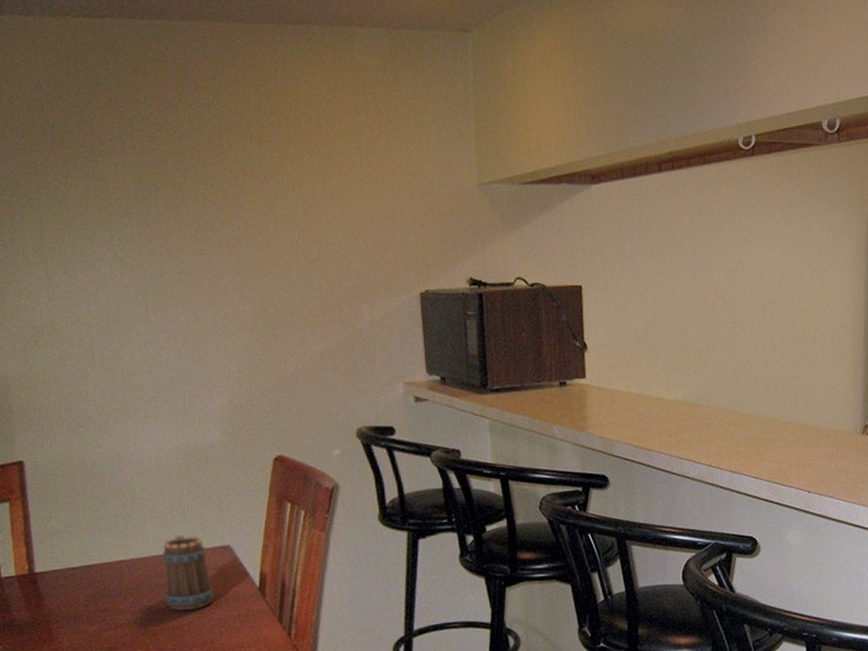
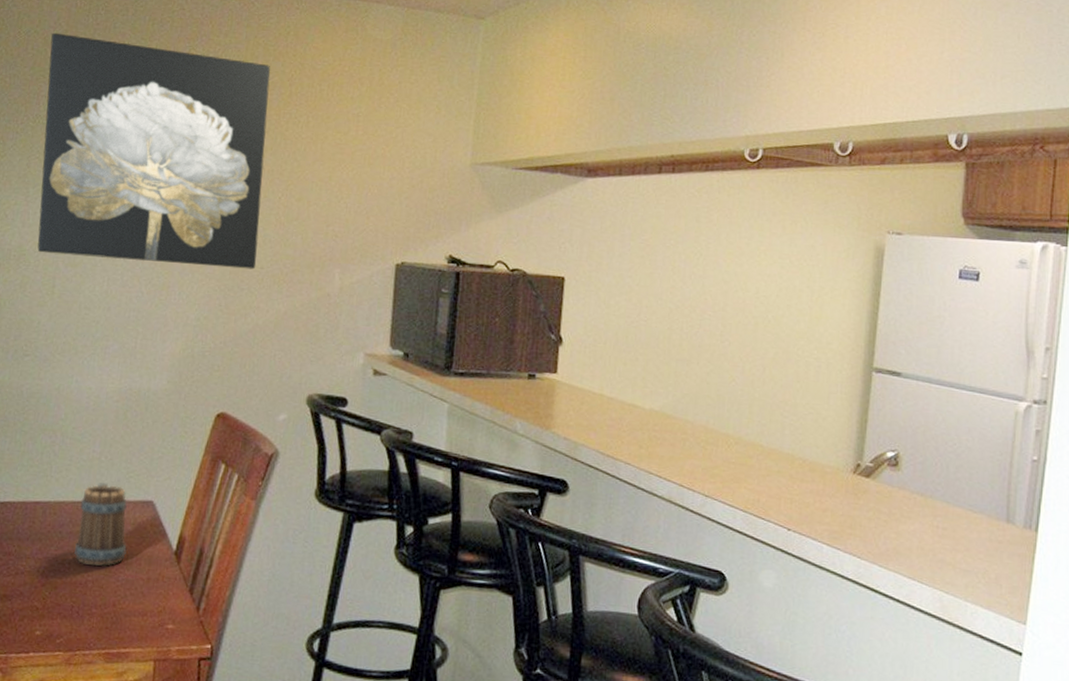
wall art: none [35,96,286,325] -> present [37,32,271,270]

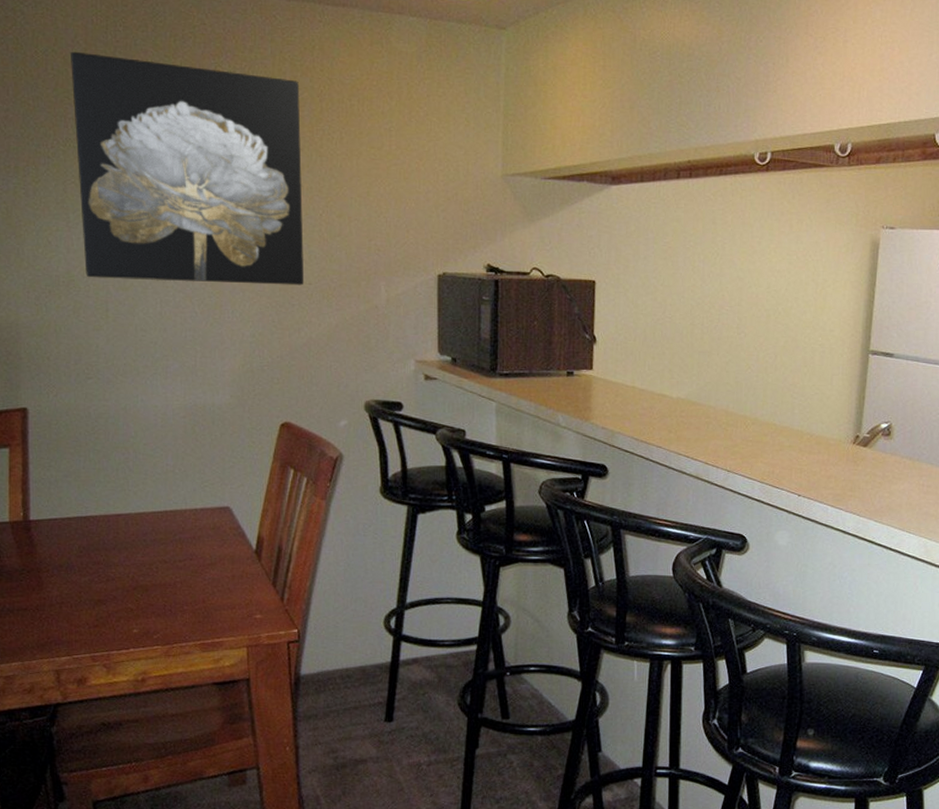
mug: present [74,482,127,566] -> none [160,492,210,568]

